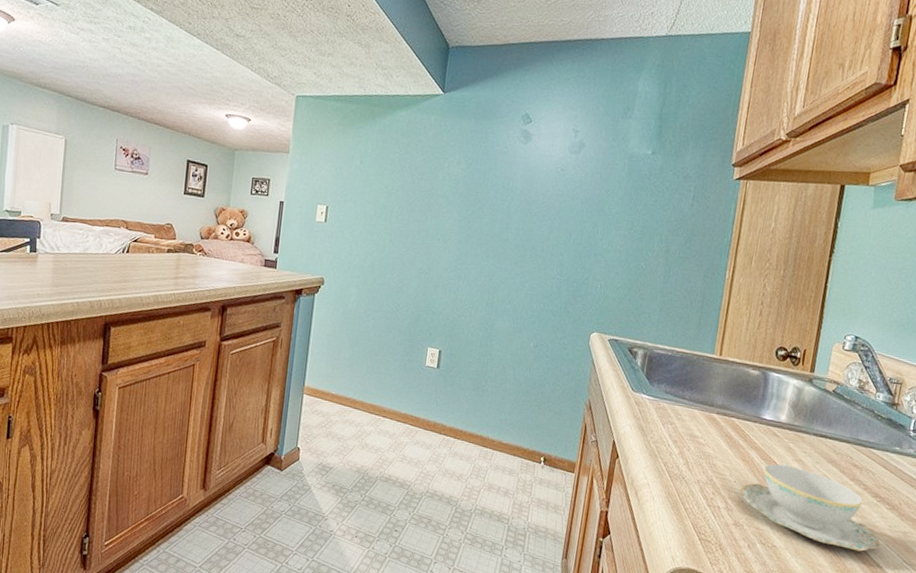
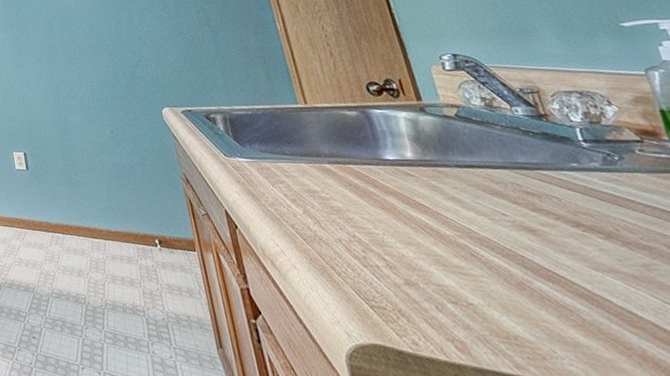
teacup: present [740,463,881,552] -> none [395,204,618,297]

